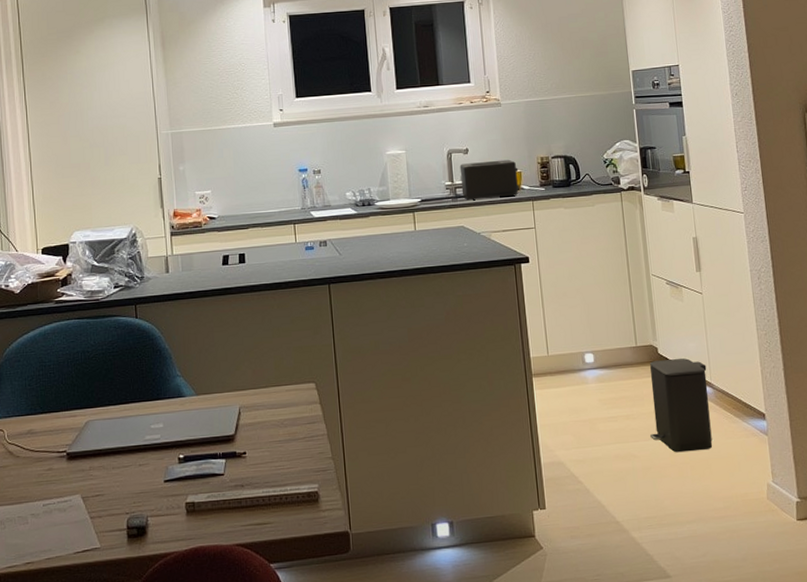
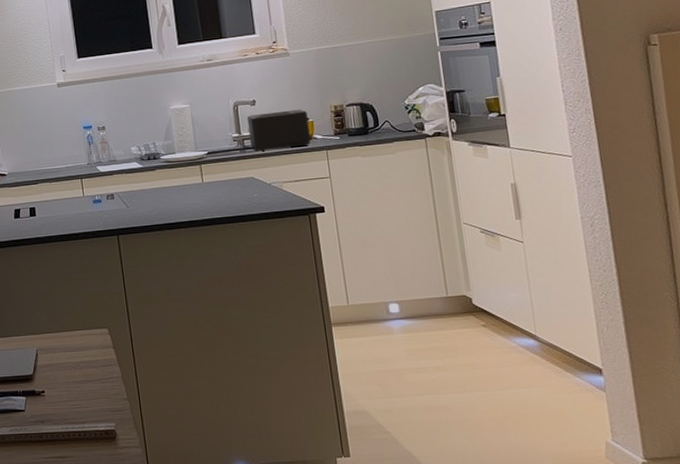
pedal bin: present [649,358,712,453] -> none [462,309,539,406]

